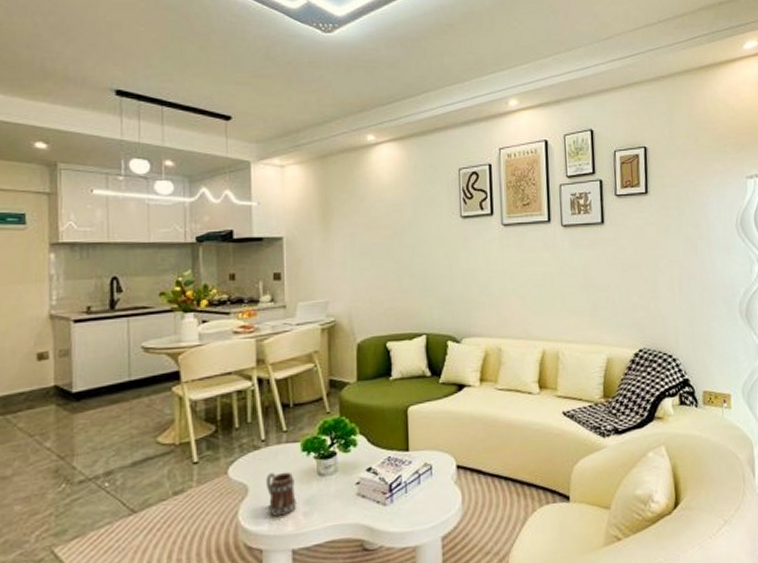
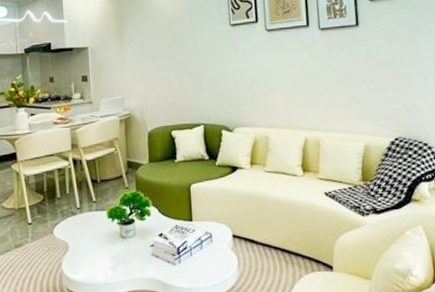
mug: present [265,472,296,516] -> none [81,234,105,268]

